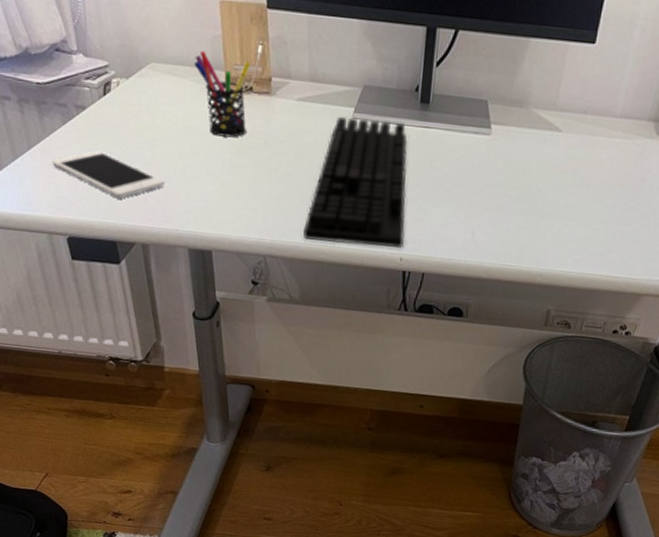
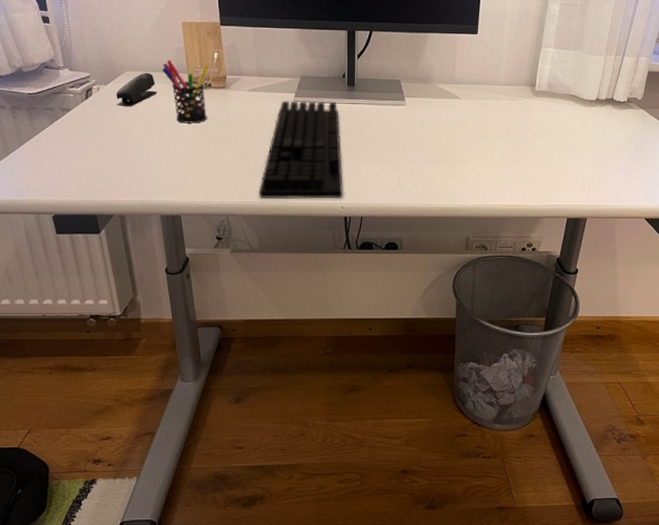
cell phone: present [52,150,165,198] -> none [40,142,139,179]
stapler: none [139,65,189,110] -> present [116,72,158,107]

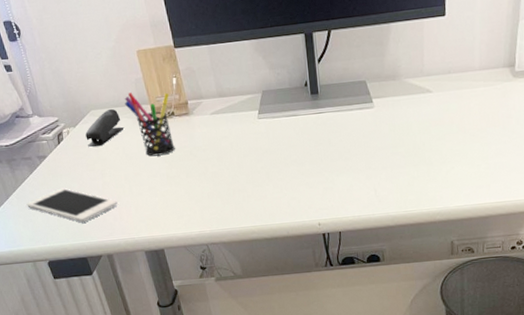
cell phone: none [40,142,139,179] -> present [26,187,118,222]
keyboard: present [259,100,343,200] -> none [235,113,319,224]

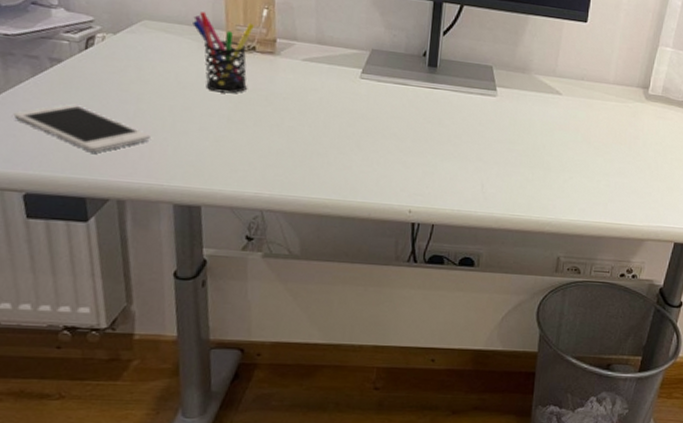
stapler: present [85,108,124,148] -> none [127,23,185,65]

